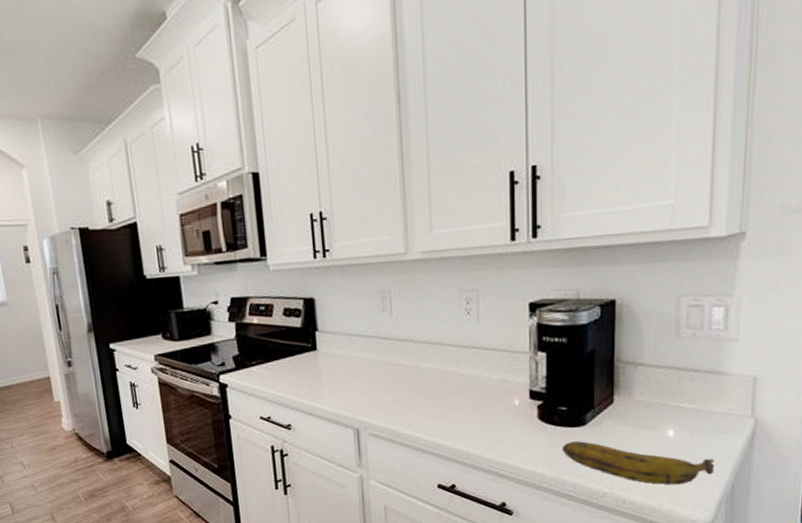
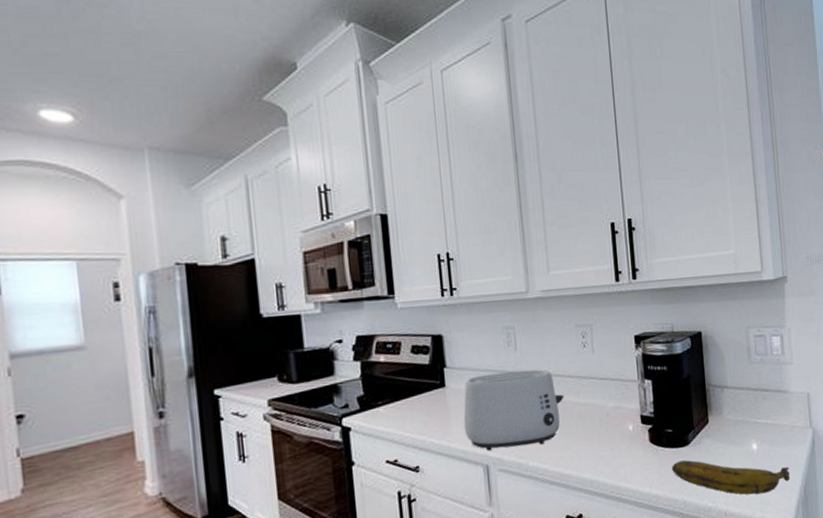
toaster: none [334,336,442,416] -> present [463,369,564,451]

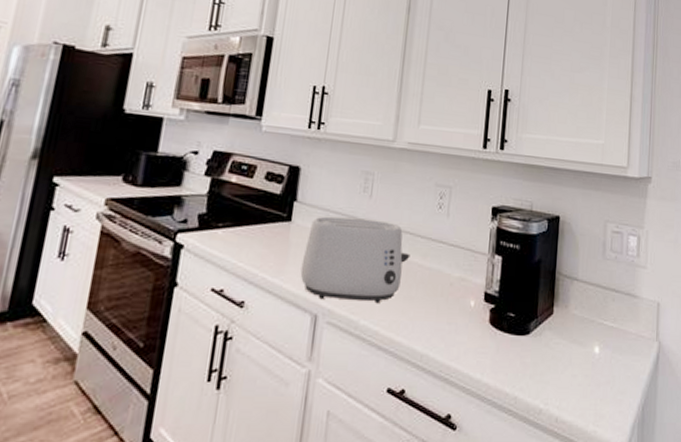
banana: present [672,460,791,495] -> none [508,350,630,405]

